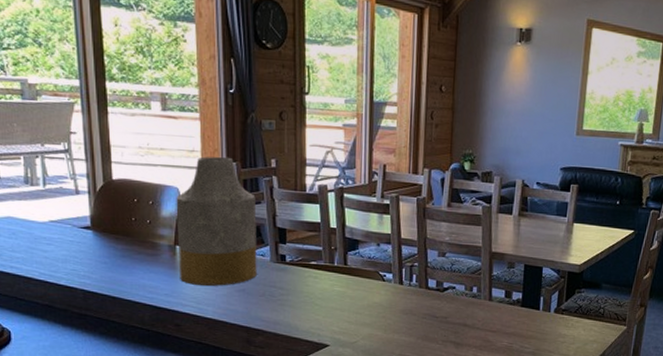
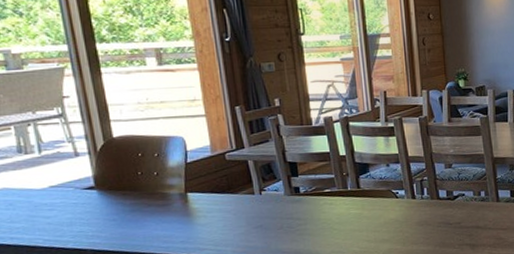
vase: present [176,156,257,286] -> none [182,102,273,229]

